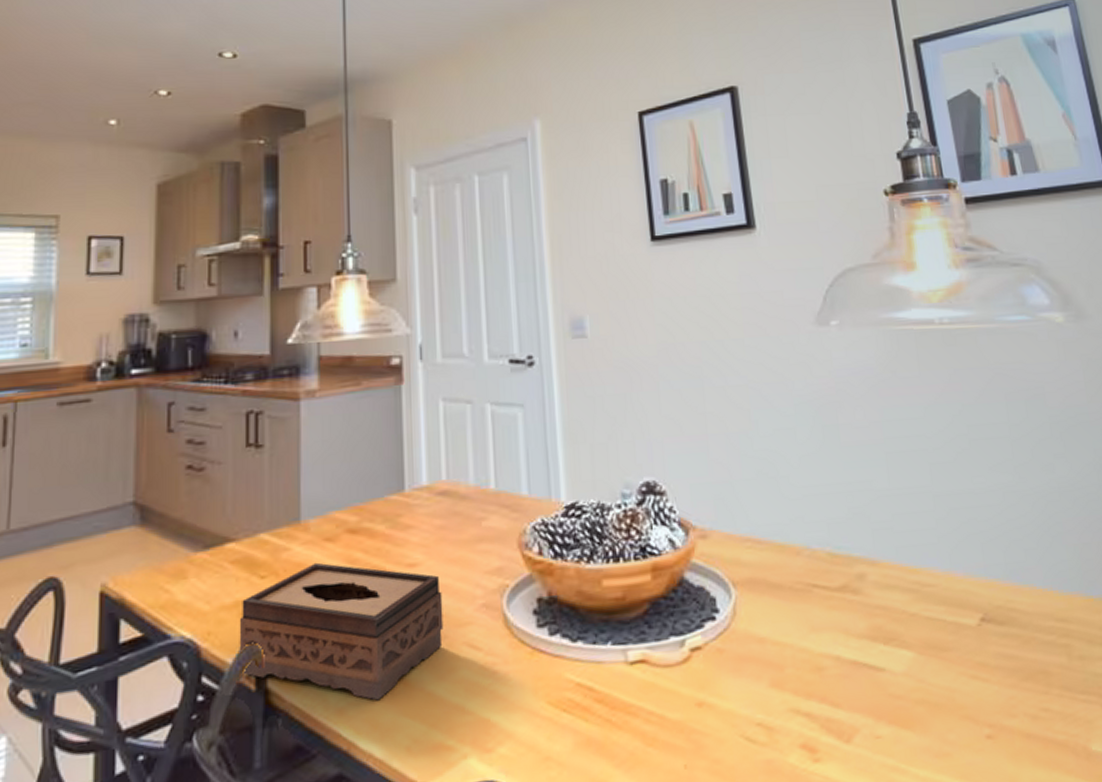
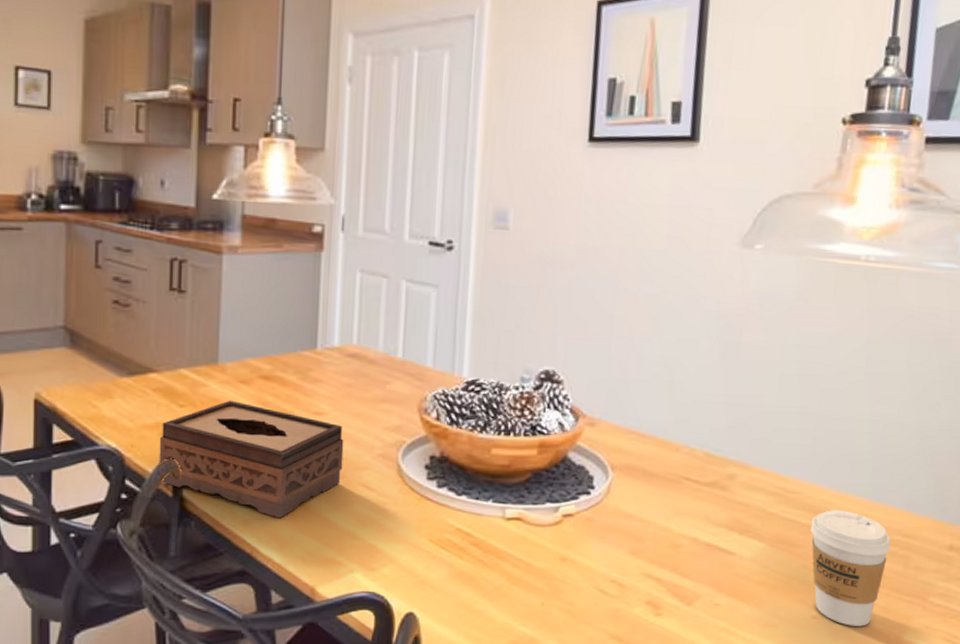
coffee cup: none [957,599,1051,742] -> present [810,510,891,626]

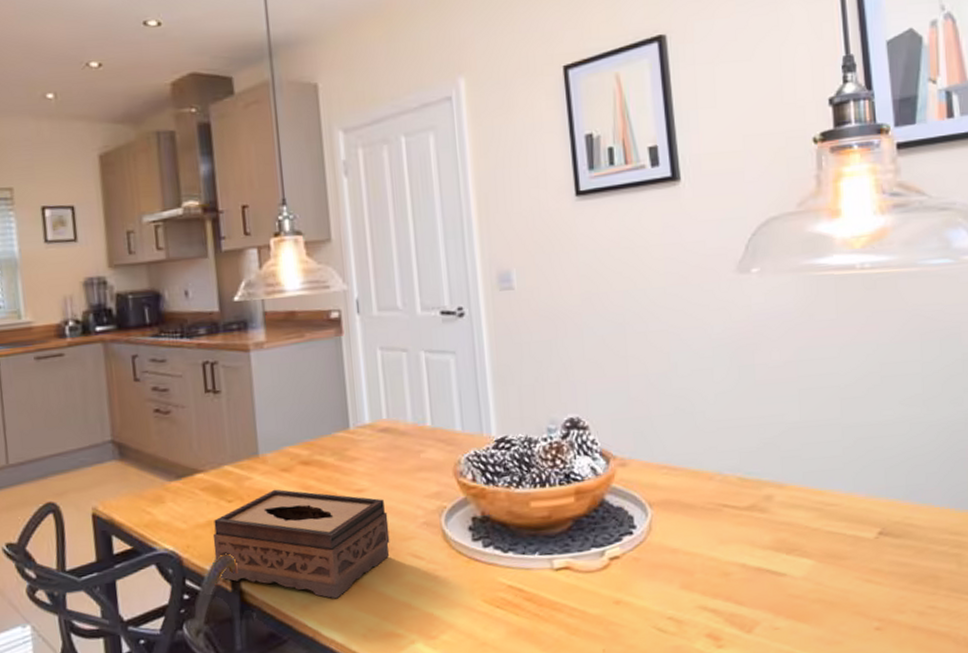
coffee cup: present [810,510,891,626] -> none [856,516,940,633]

